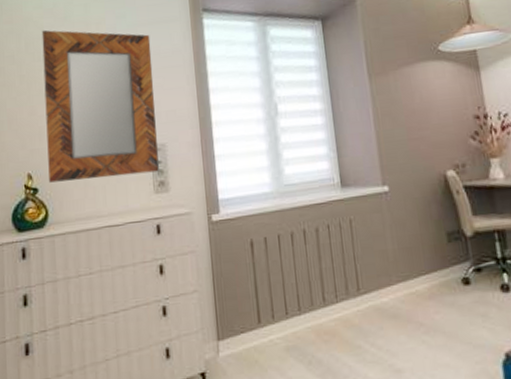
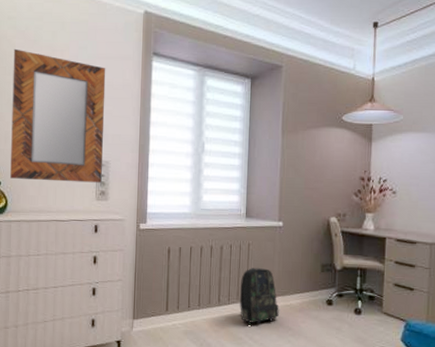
backpack: none [347,248,404,327] -> present [240,268,279,325]

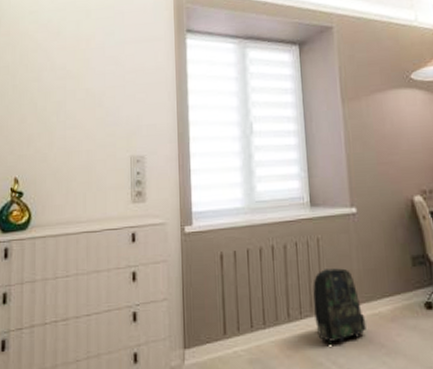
home mirror: present [10,48,106,183] -> none [34,43,137,187]

